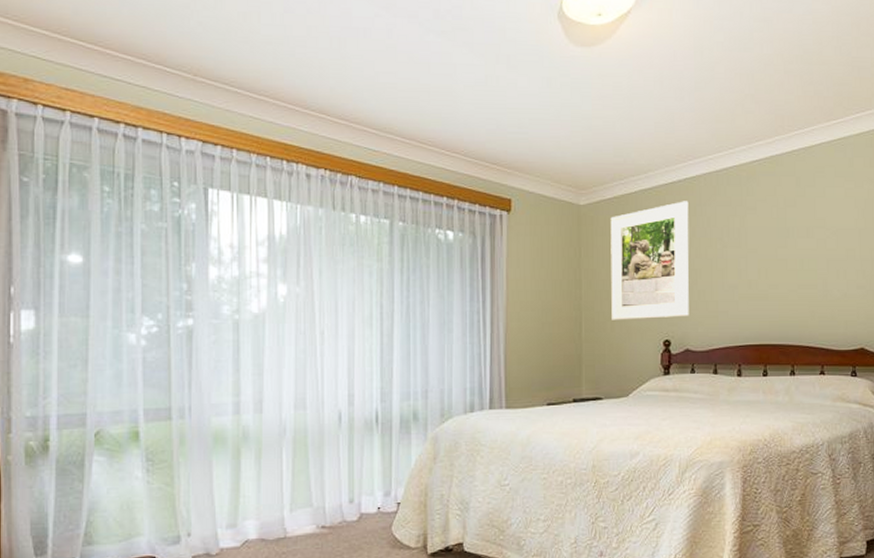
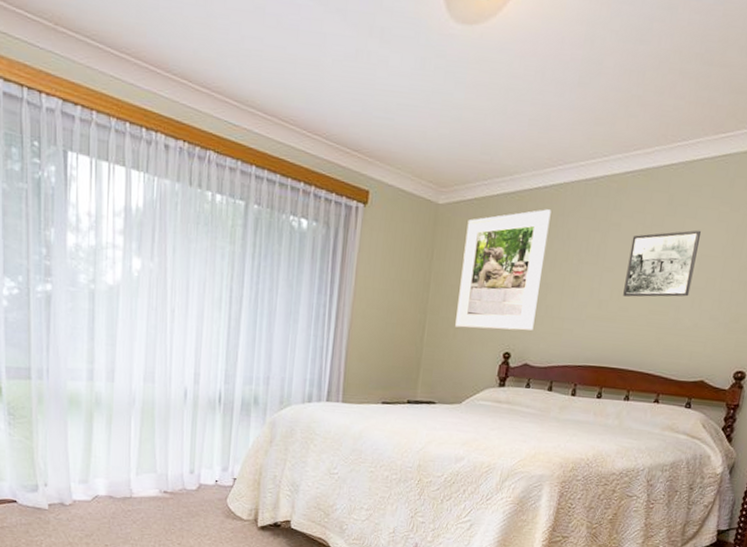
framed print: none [769,207,833,274] -> present [623,230,701,297]

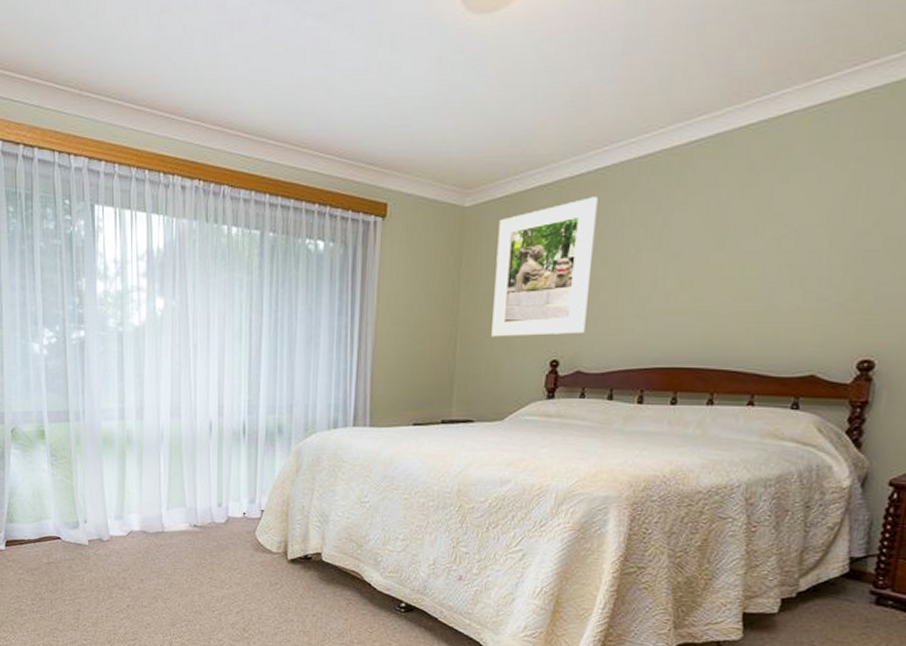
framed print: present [623,230,701,297] -> none [696,196,796,284]

